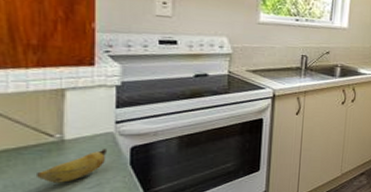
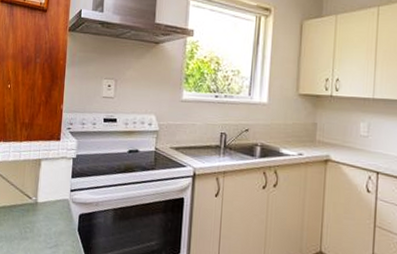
banana: present [37,149,106,183] -> none [19,213,63,240]

